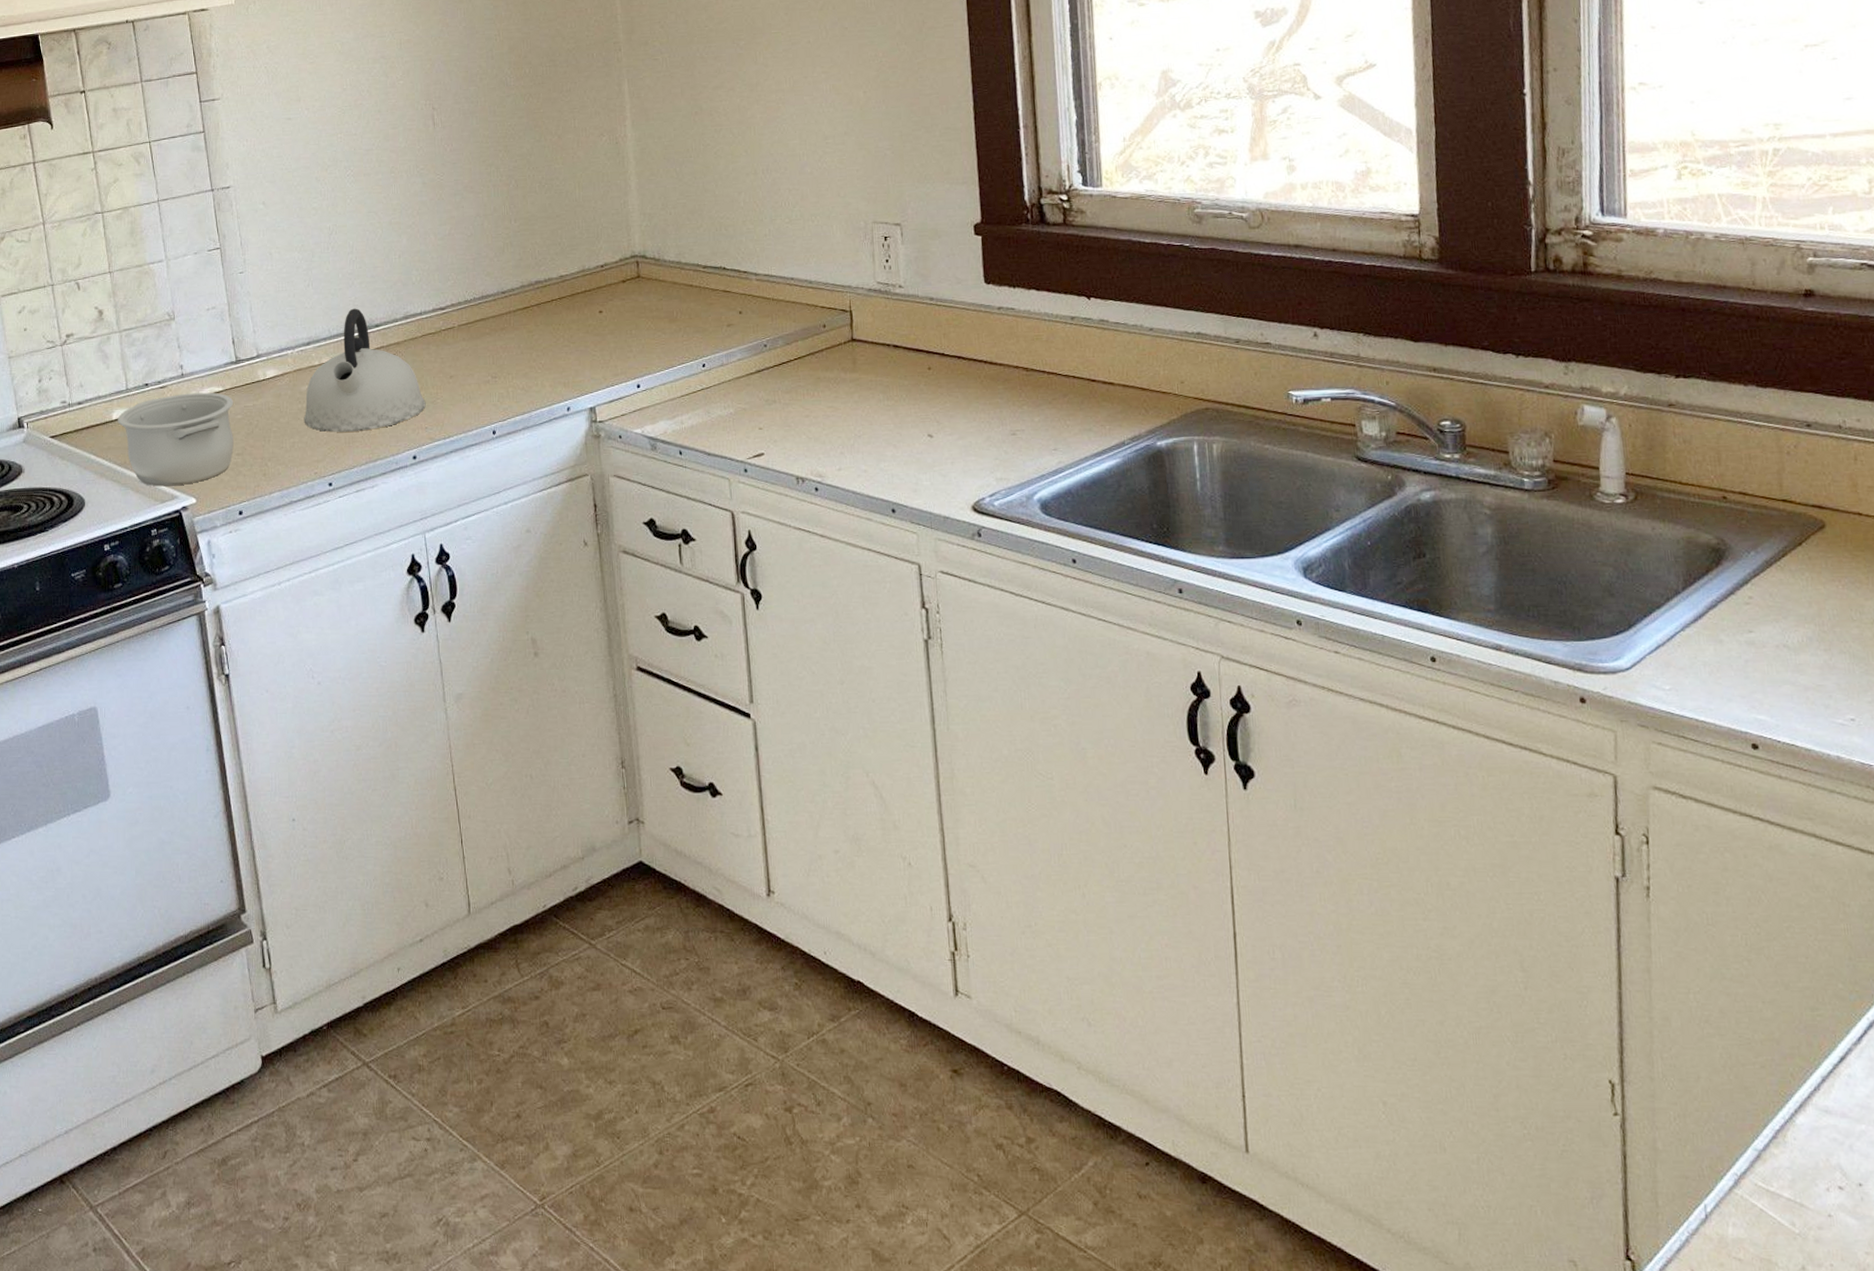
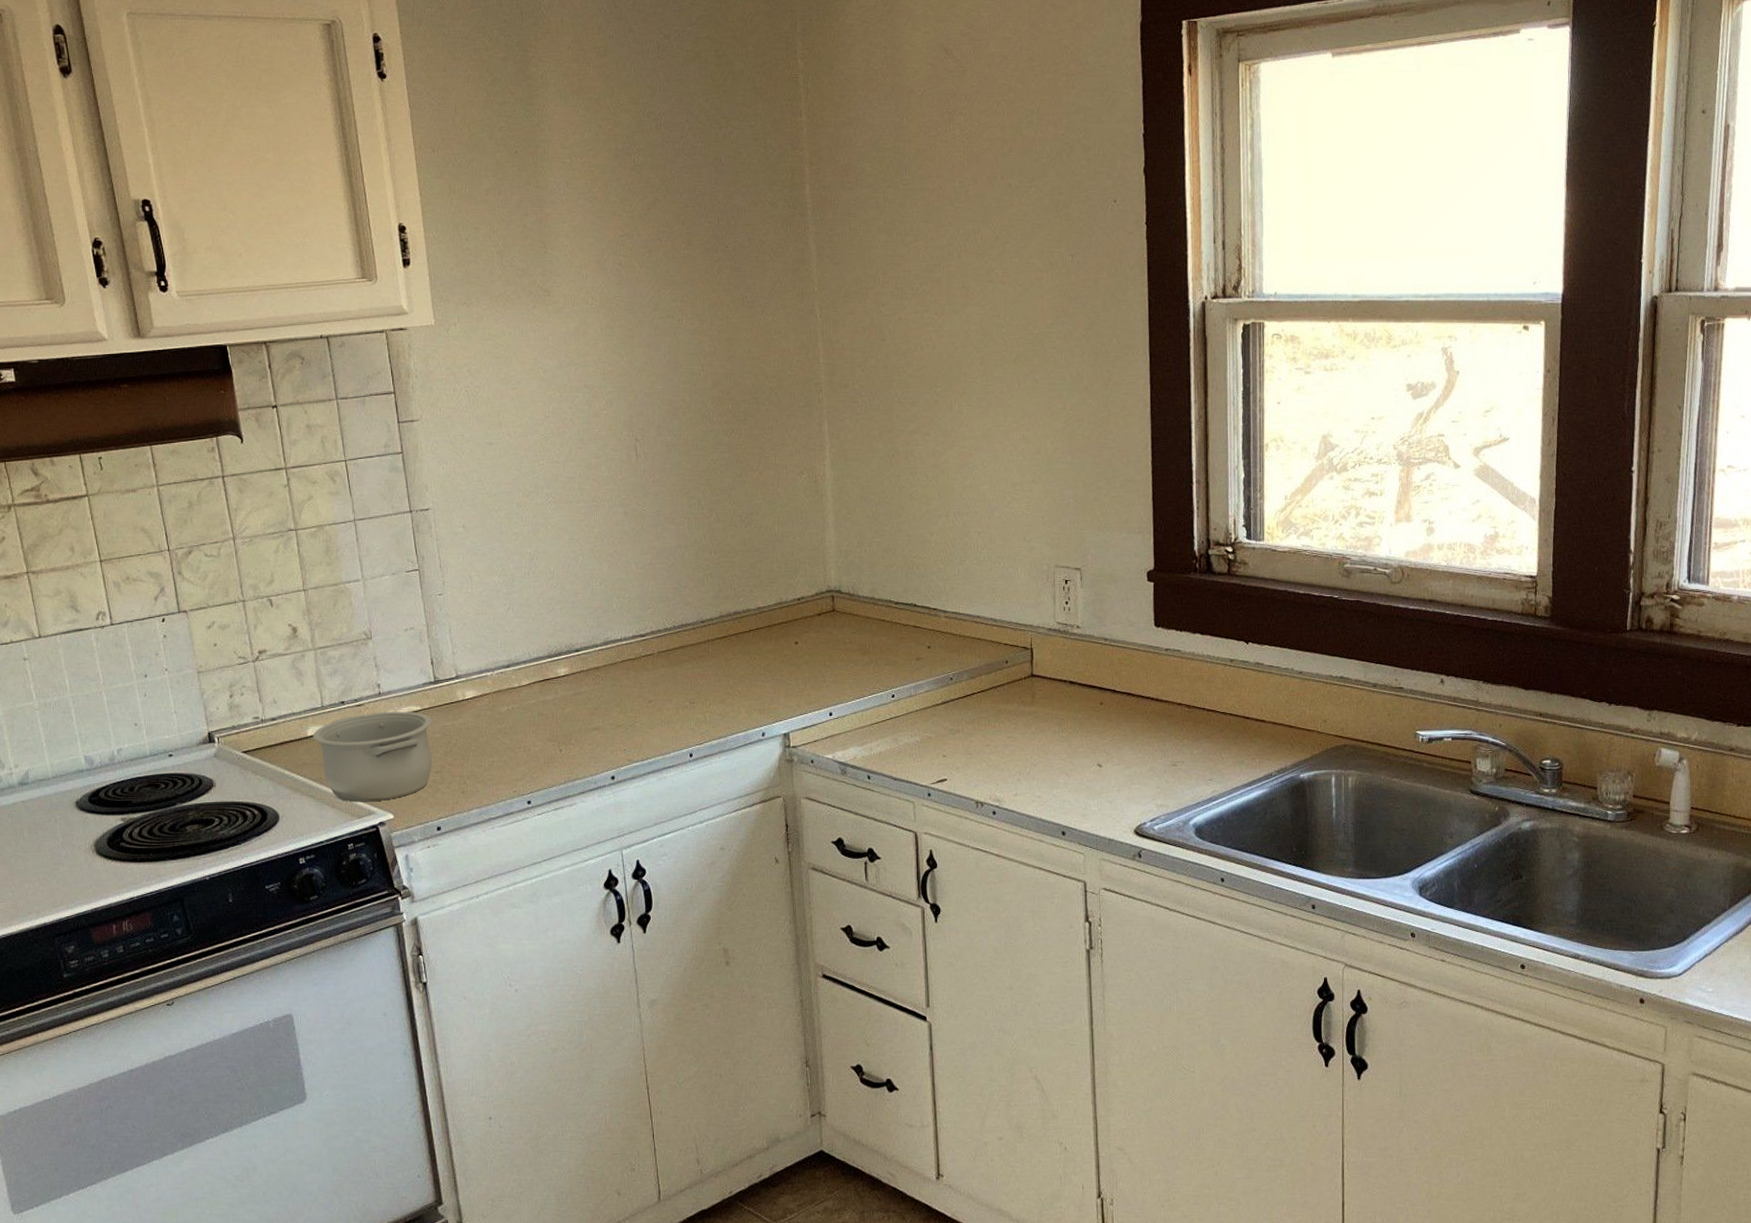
kettle: present [304,308,426,432] -> none [503,633,625,752]

